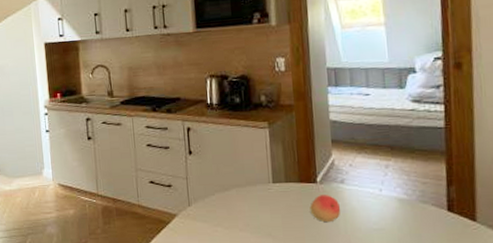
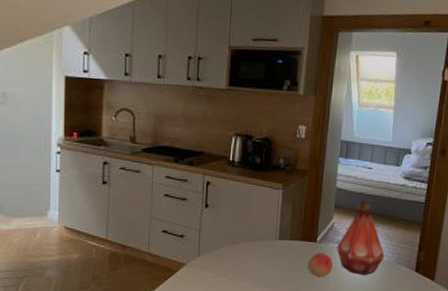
bottle: none [341,131,405,219] -> present [336,200,386,276]

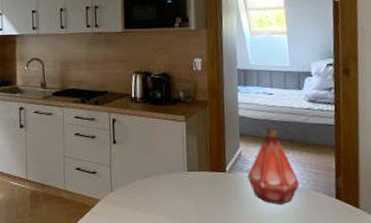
fruit: present [307,253,333,277] -> none [219,183,246,208]

